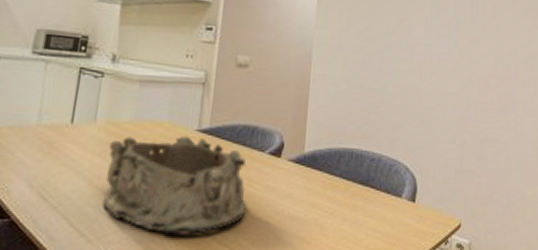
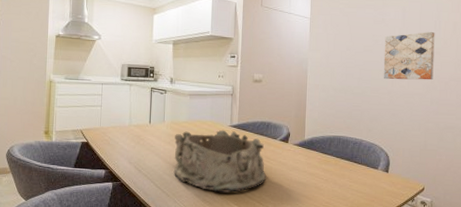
wall art: none [409,13,472,76] -> present [383,32,435,80]

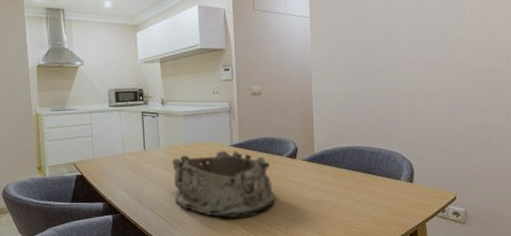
wall art: present [383,32,435,80] -> none [398,18,460,78]

